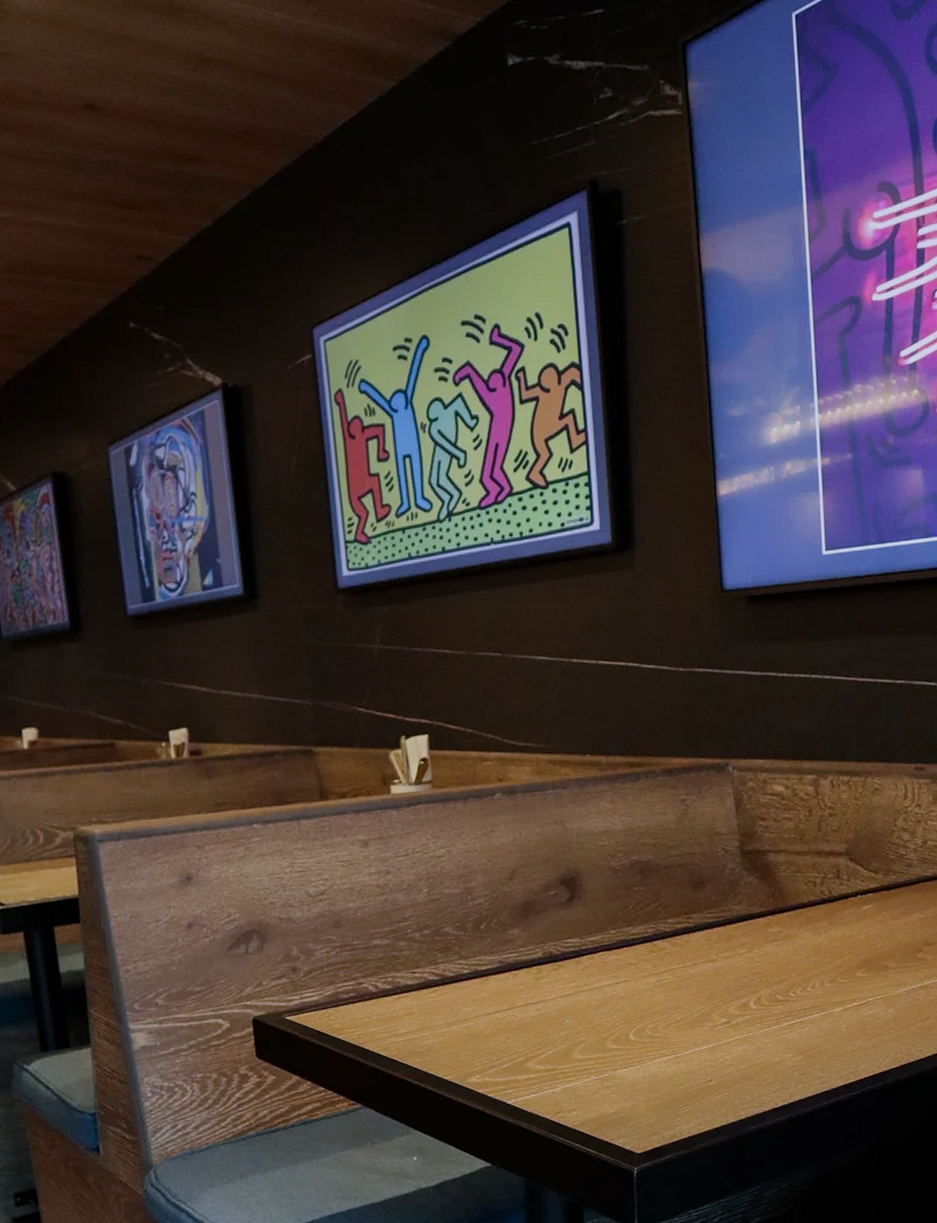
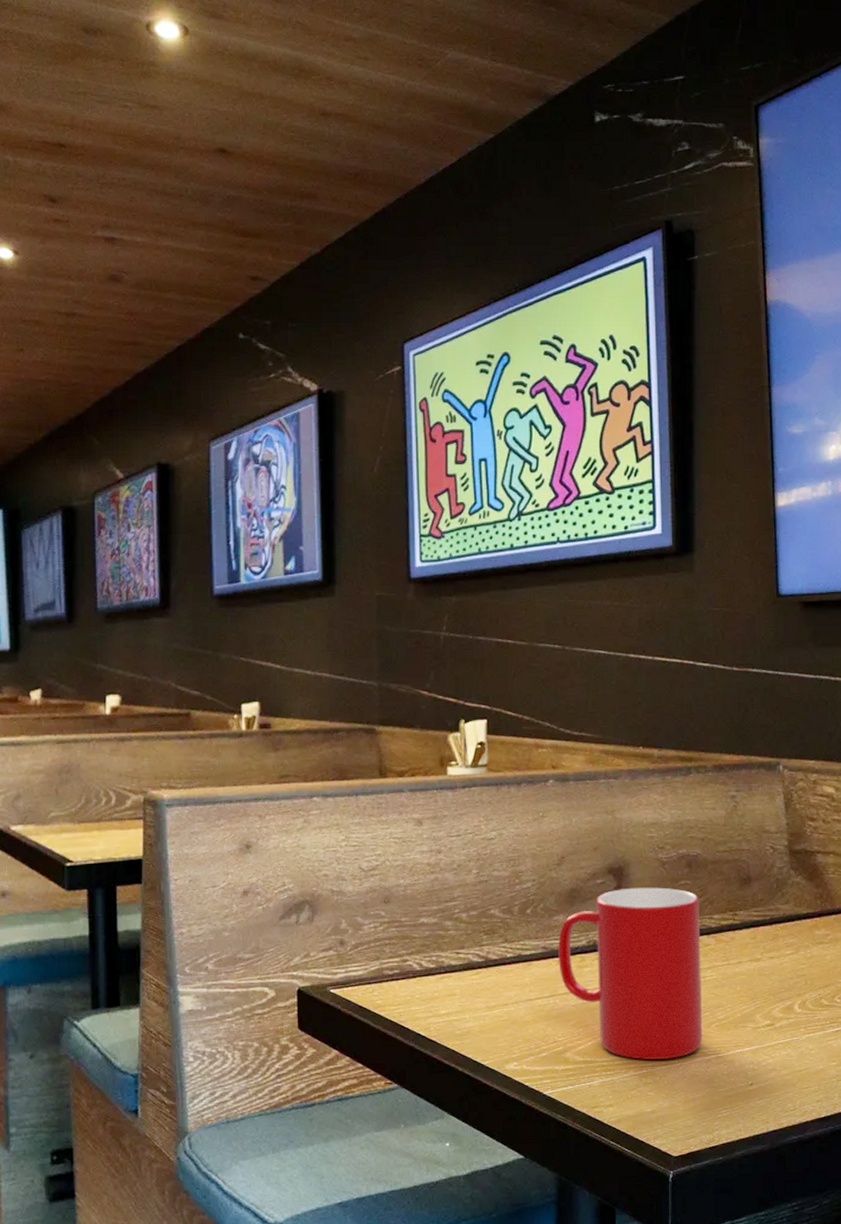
cup: none [514,895,661,1065] -> present [558,887,702,1060]

